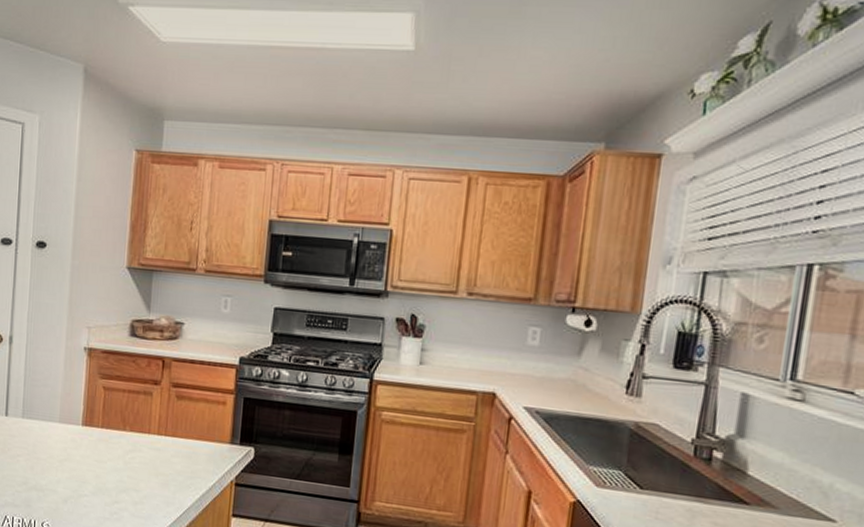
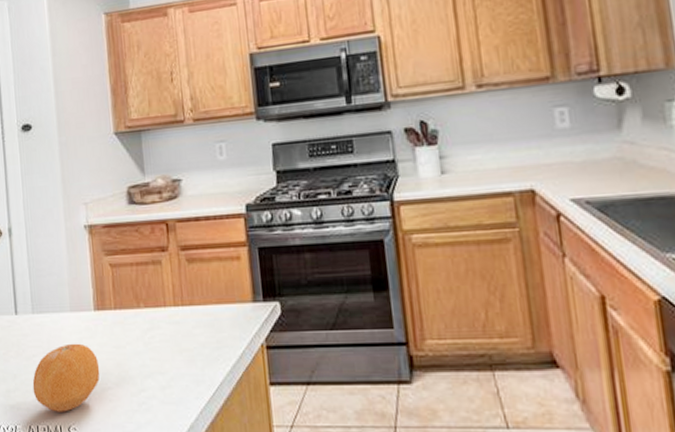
fruit: none [13,450,80,509] -> present [32,343,100,412]

